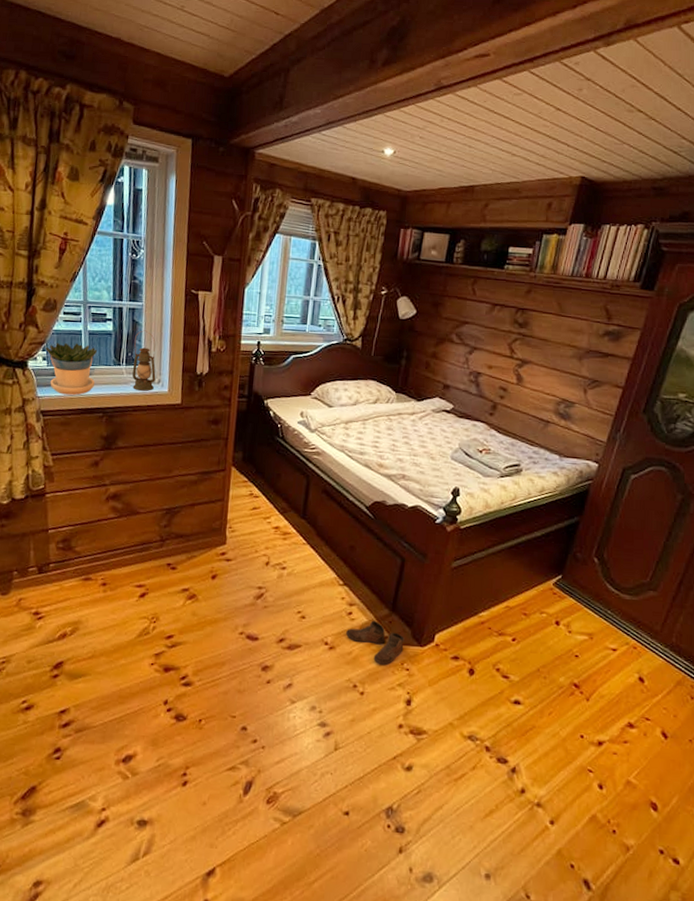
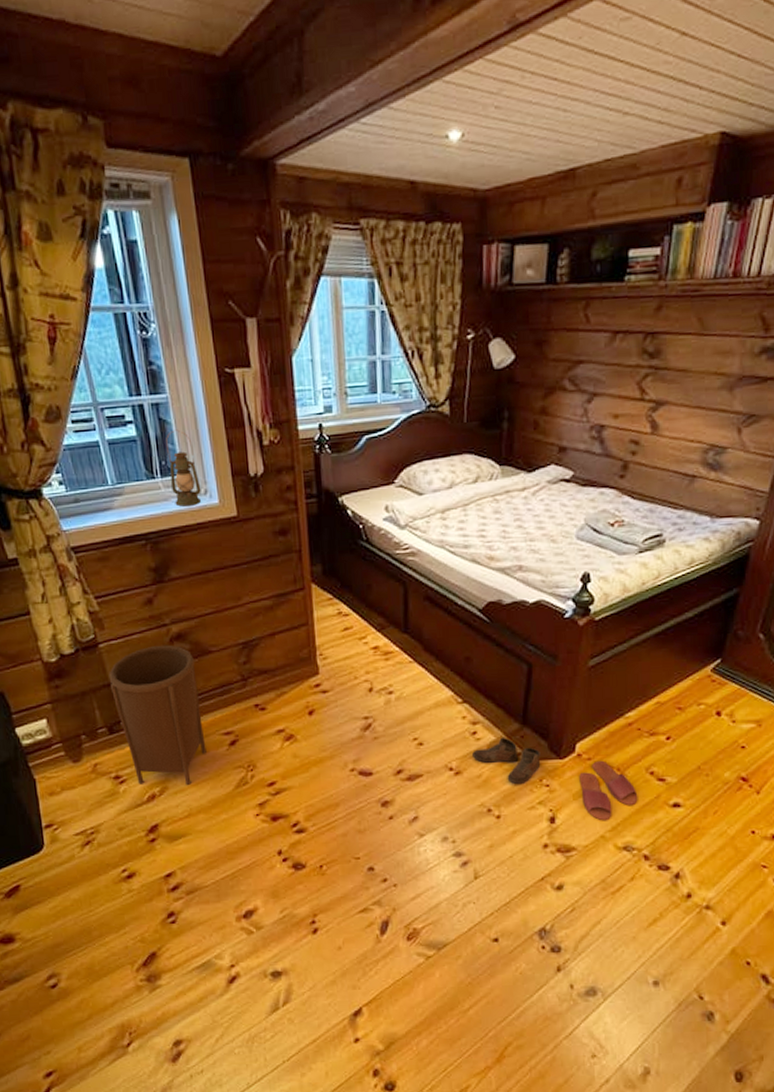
flowerpot: present [46,343,98,396] -> none [59,457,129,524]
woven basket: none [48,501,124,628] -> present [108,644,207,785]
slippers: none [435,652,485,709] -> present [579,760,638,821]

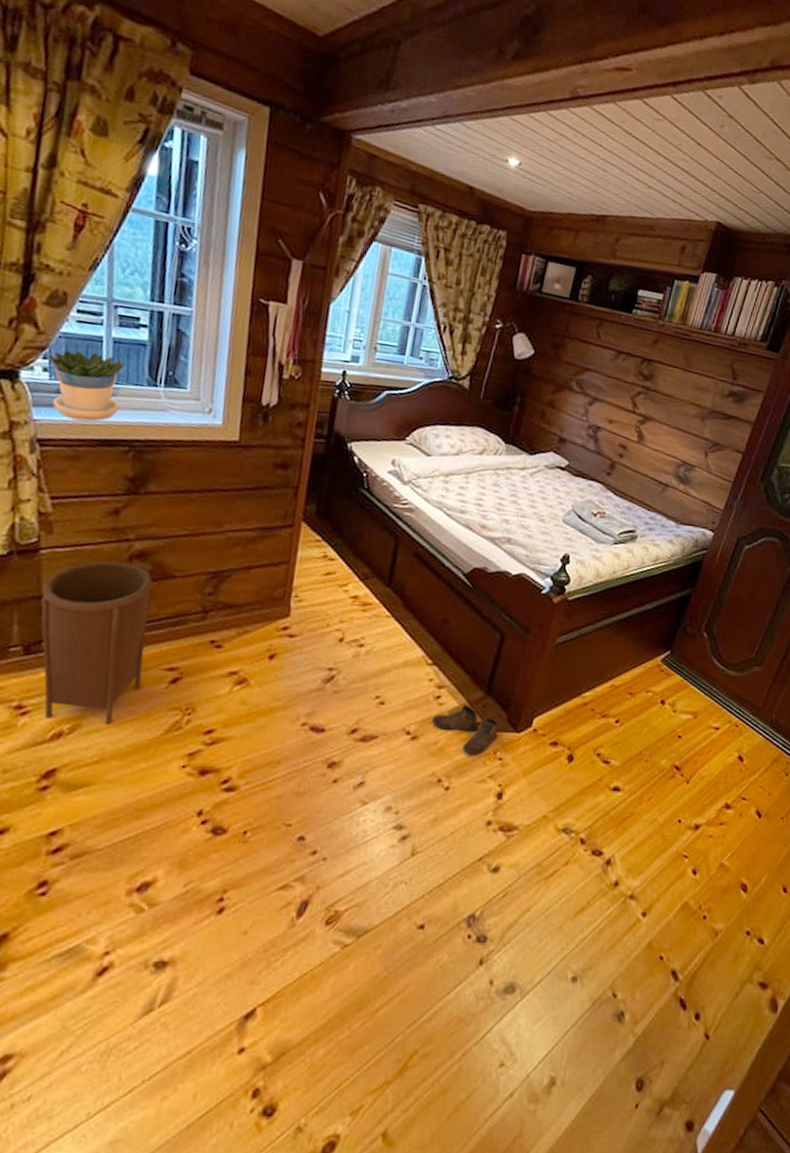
flowerpot: none [59,457,129,524] -> present [48,350,125,422]
lantern: present [166,429,202,508] -> none [173,343,208,423]
slippers: present [579,760,638,821] -> none [531,737,583,801]

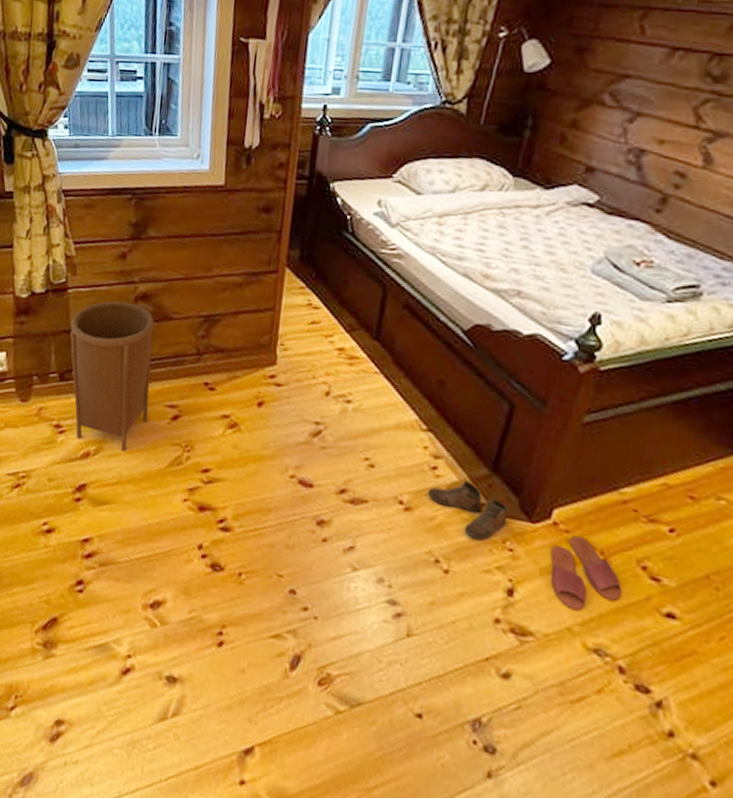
flowerpot: present [48,350,125,422] -> none [67,107,126,173]
slippers: none [531,737,583,801] -> present [550,535,622,611]

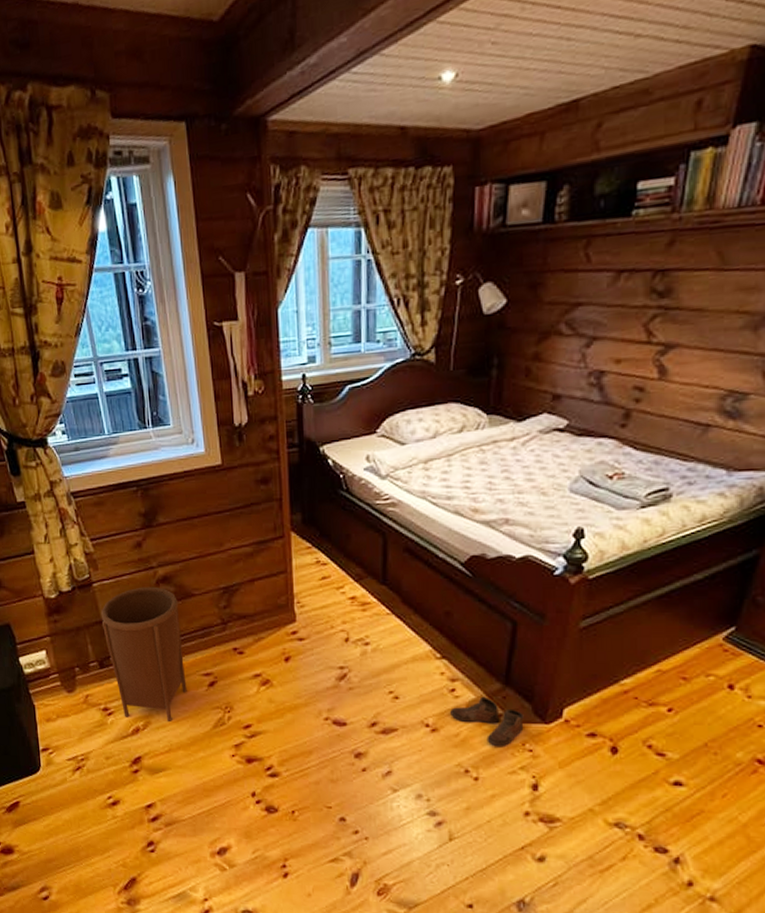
slippers: present [550,535,622,611] -> none [566,728,633,794]

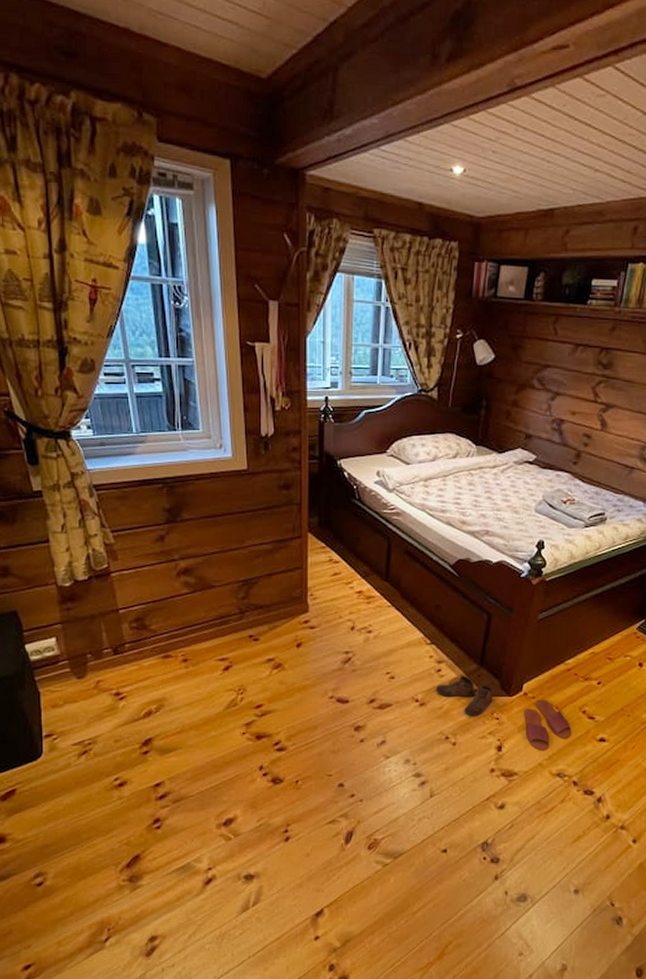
woven basket: present [100,586,187,721] -> none [118,577,202,704]
slippers: none [566,728,633,794] -> present [524,699,572,751]

